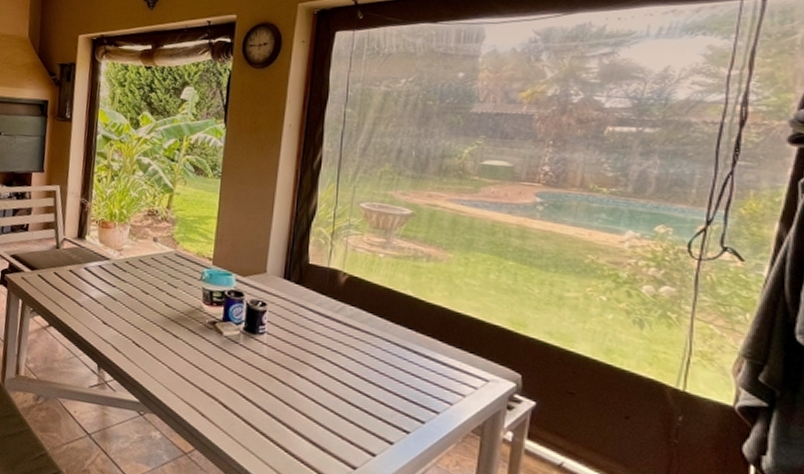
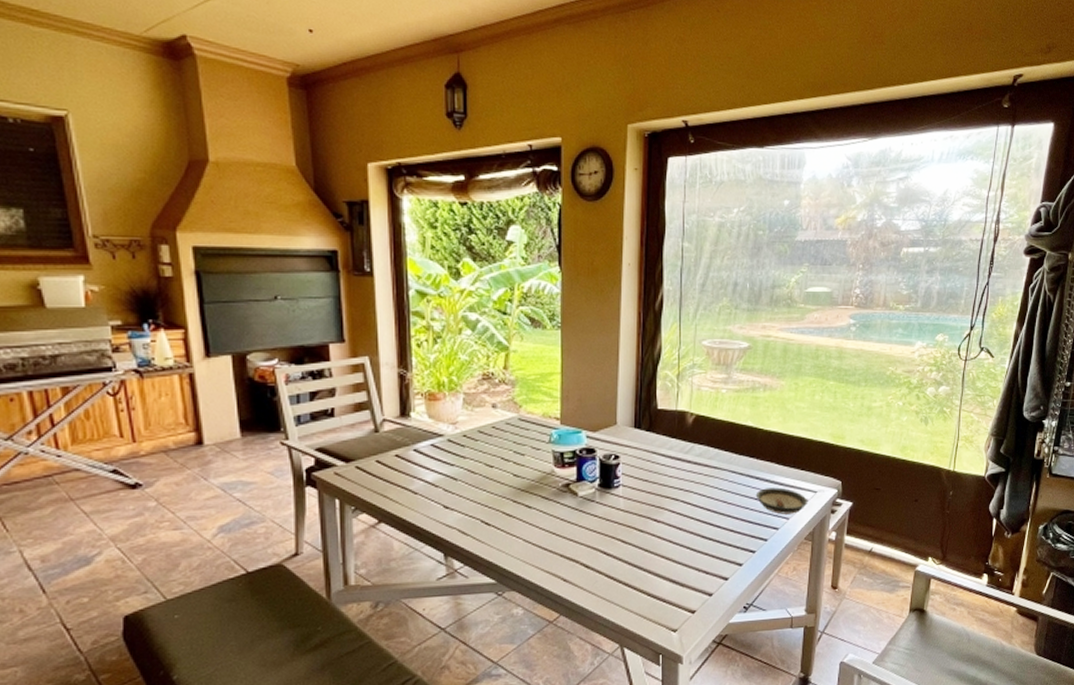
saucer: none [412,364,478,401] -> present [755,487,808,515]

